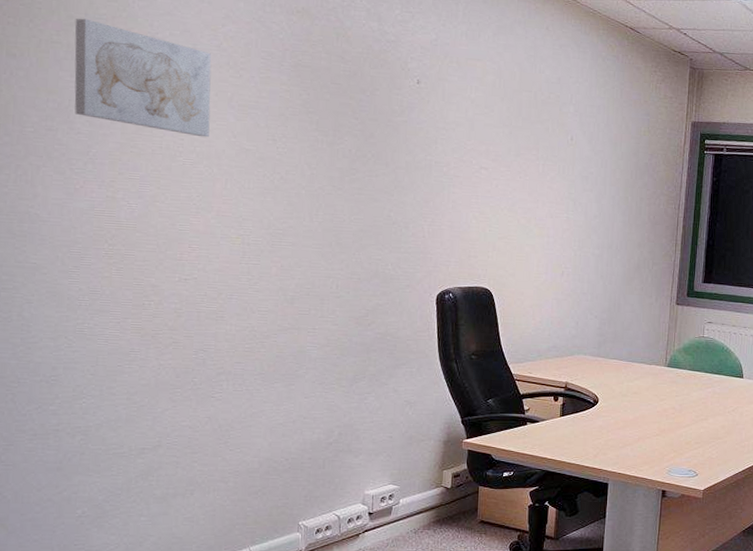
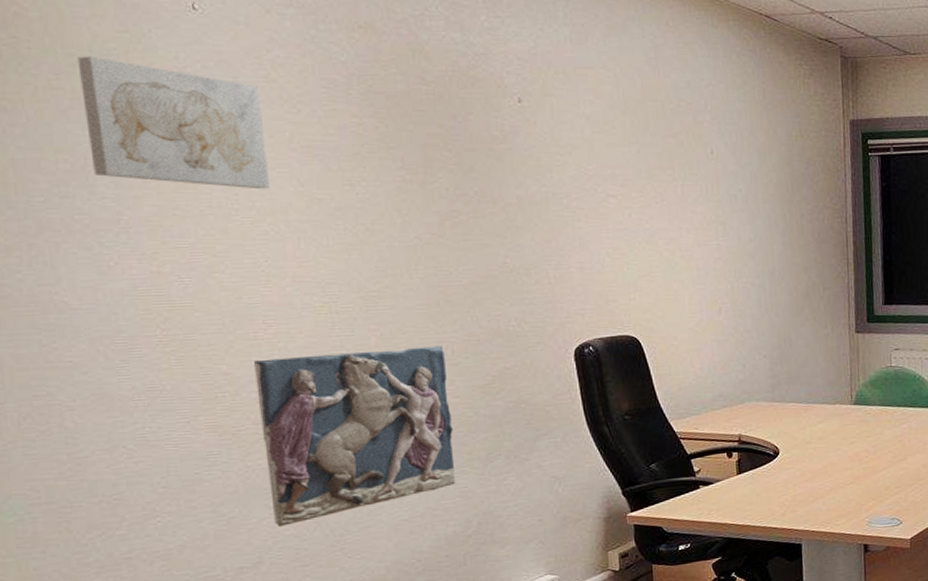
relief panel: none [175,277,330,419] -> present [254,346,456,528]

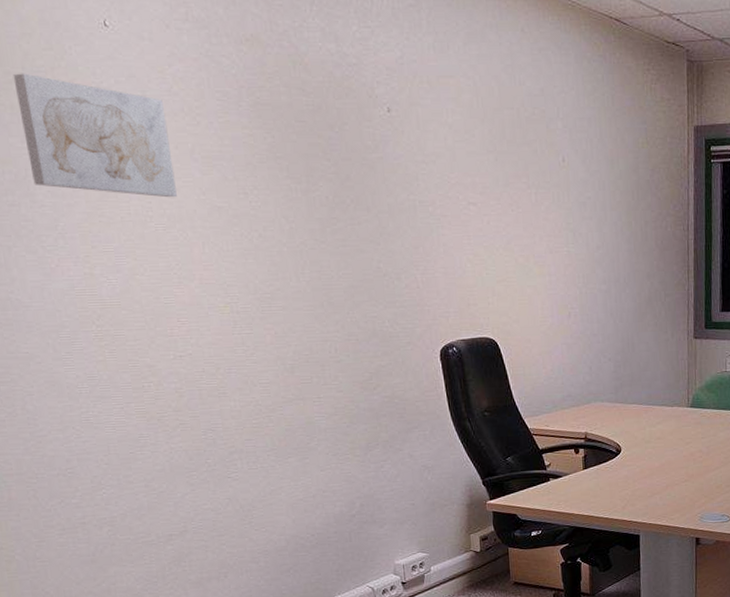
relief panel: present [254,346,456,528] -> none [172,344,342,502]

